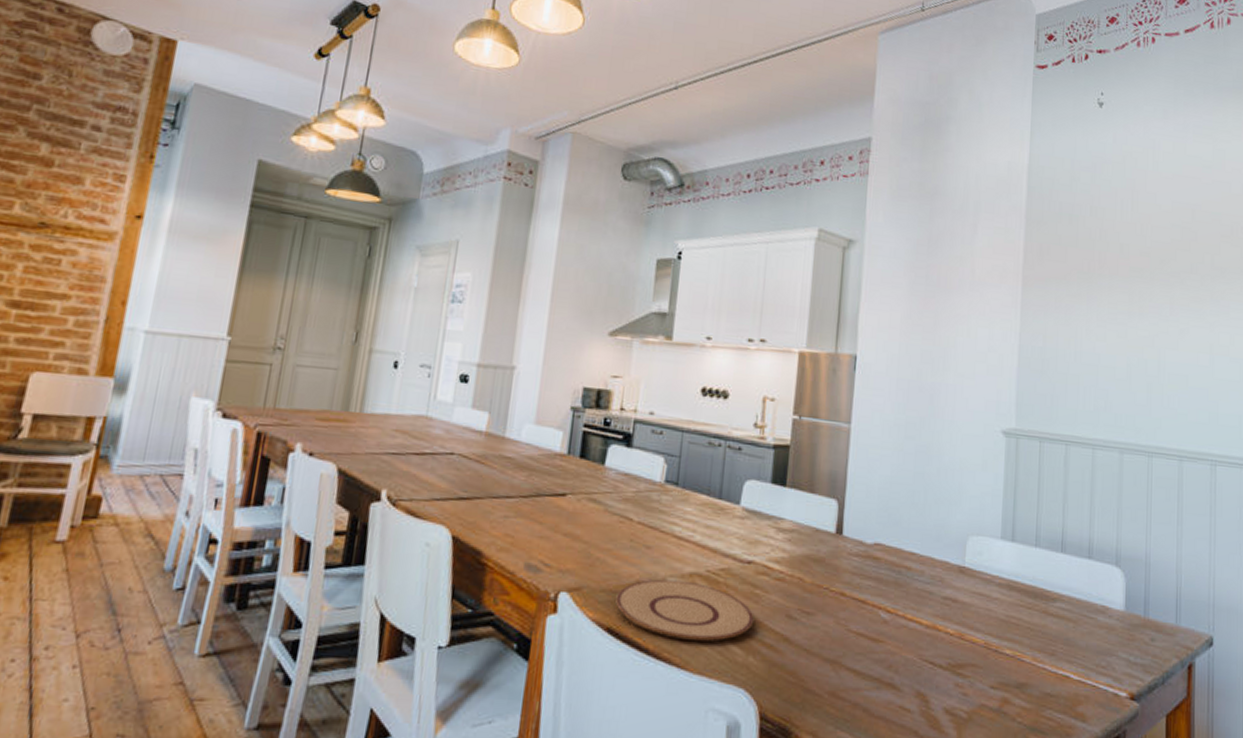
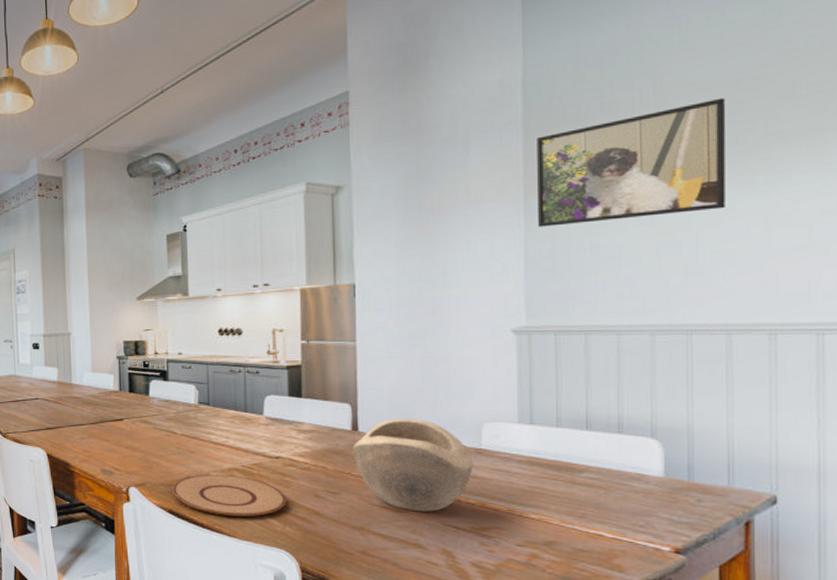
decorative bowl: none [834,522,956,643] -> present [353,418,474,512]
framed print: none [1032,224,1185,333] -> present [537,97,726,227]

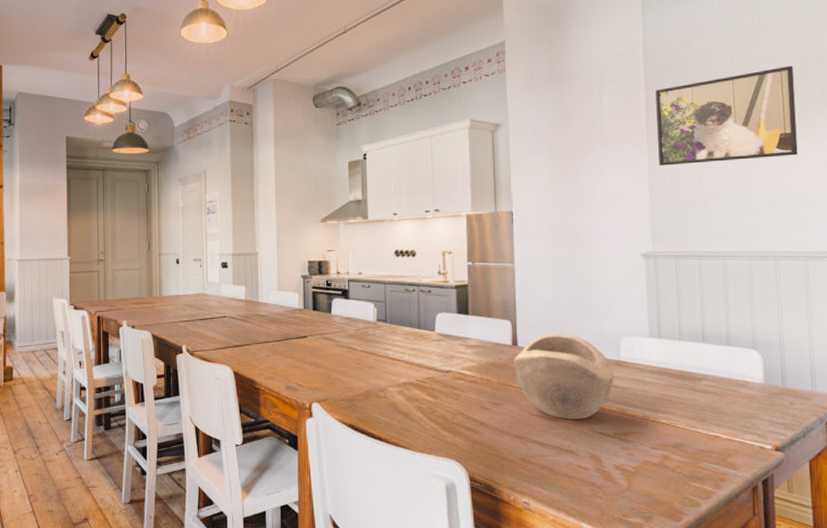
plate: present [172,474,287,518] -> none [353,388,456,430]

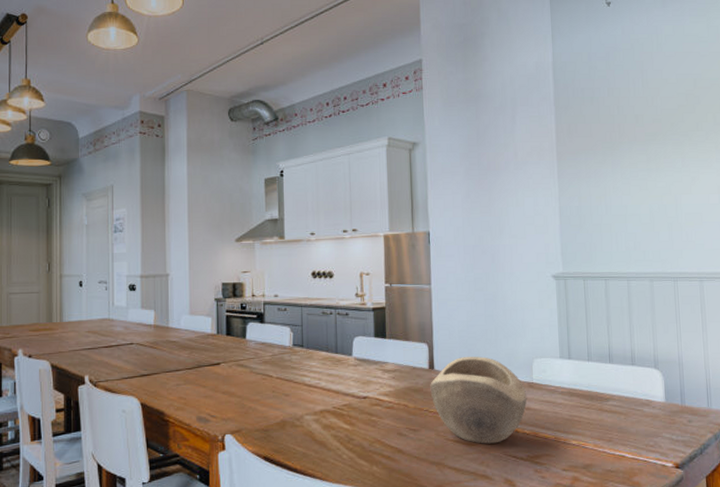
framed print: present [655,65,798,166] -> none [564,93,693,188]

